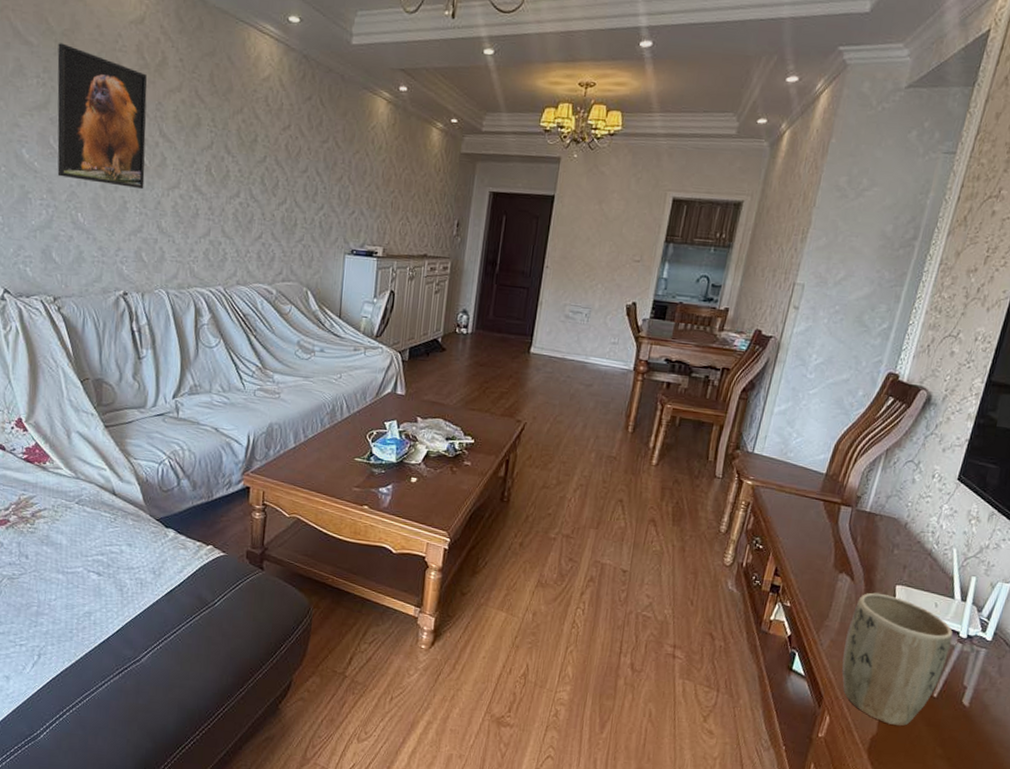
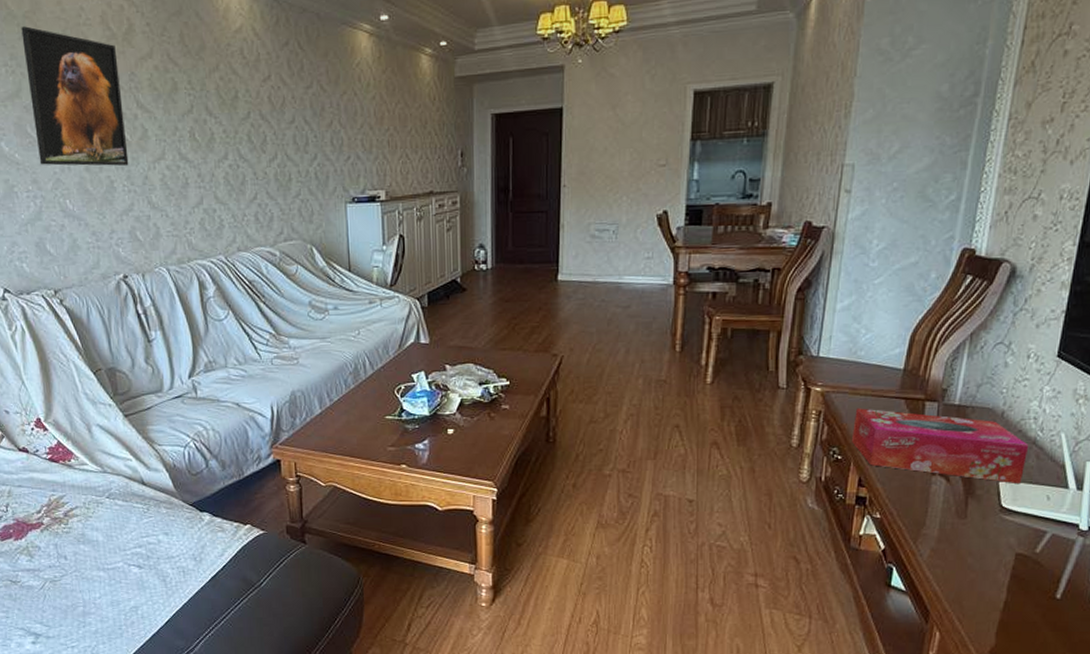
tissue box: none [773,504,925,590] -> present [852,408,1029,485]
plant pot: present [842,592,953,726] -> none [947,492,1072,635]

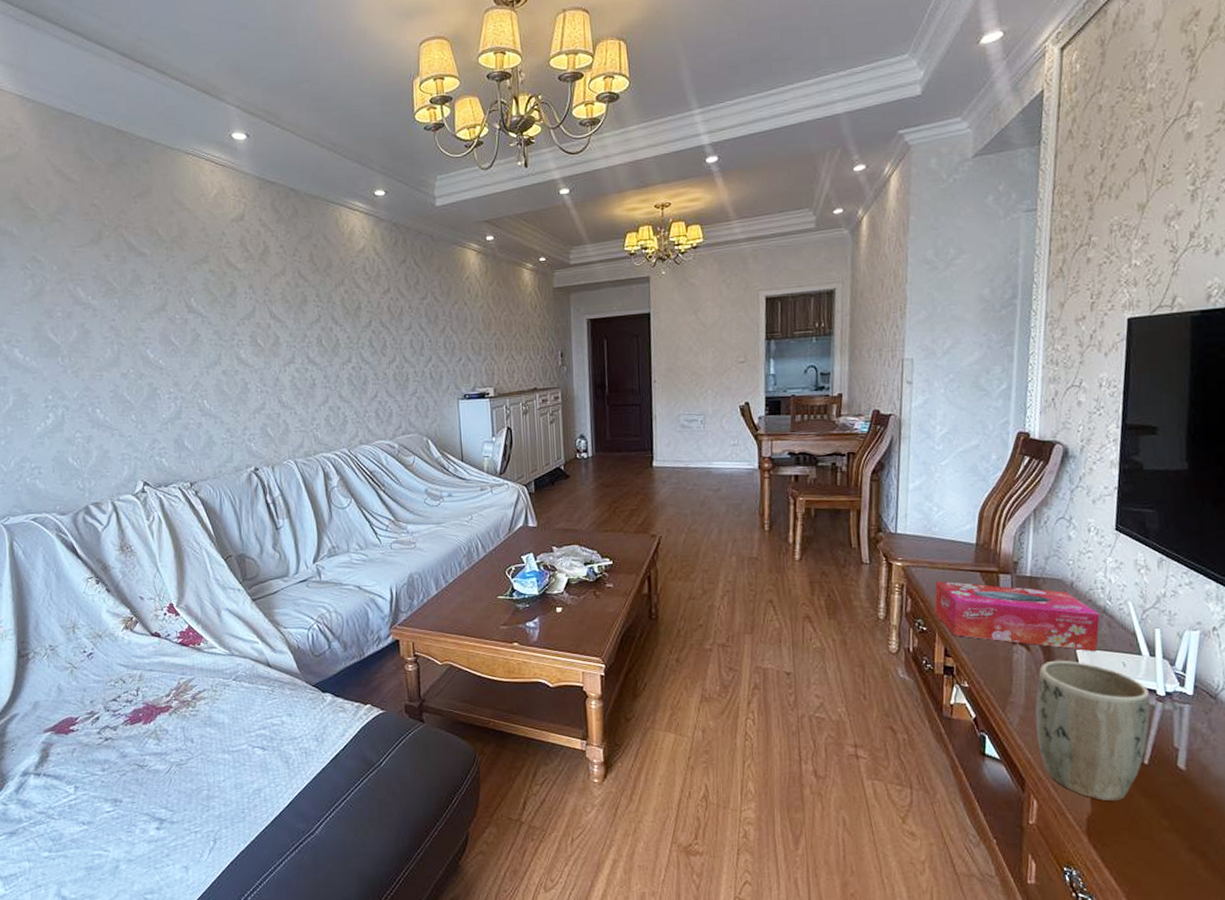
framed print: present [21,26,129,167] -> none [169,249,262,370]
plant pot: none [947,492,1072,635] -> present [1035,660,1151,802]

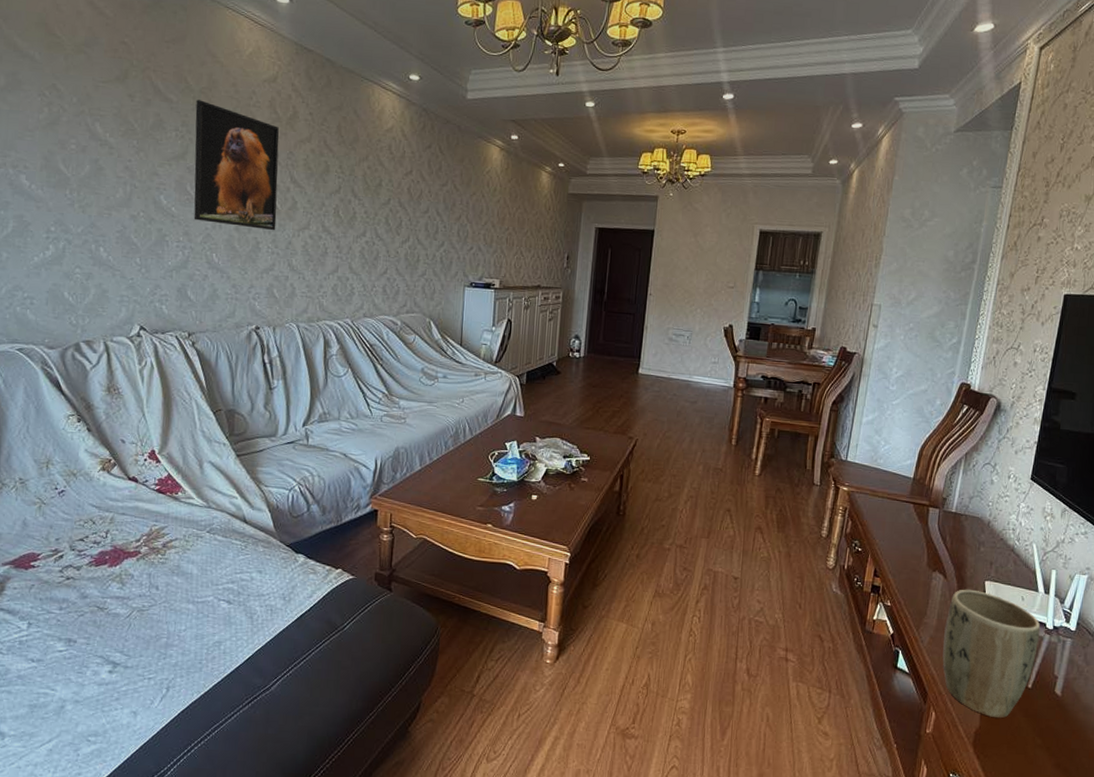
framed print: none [169,249,262,370] -> present [193,100,280,231]
tissue box: present [934,581,1100,652] -> none [870,508,1009,585]

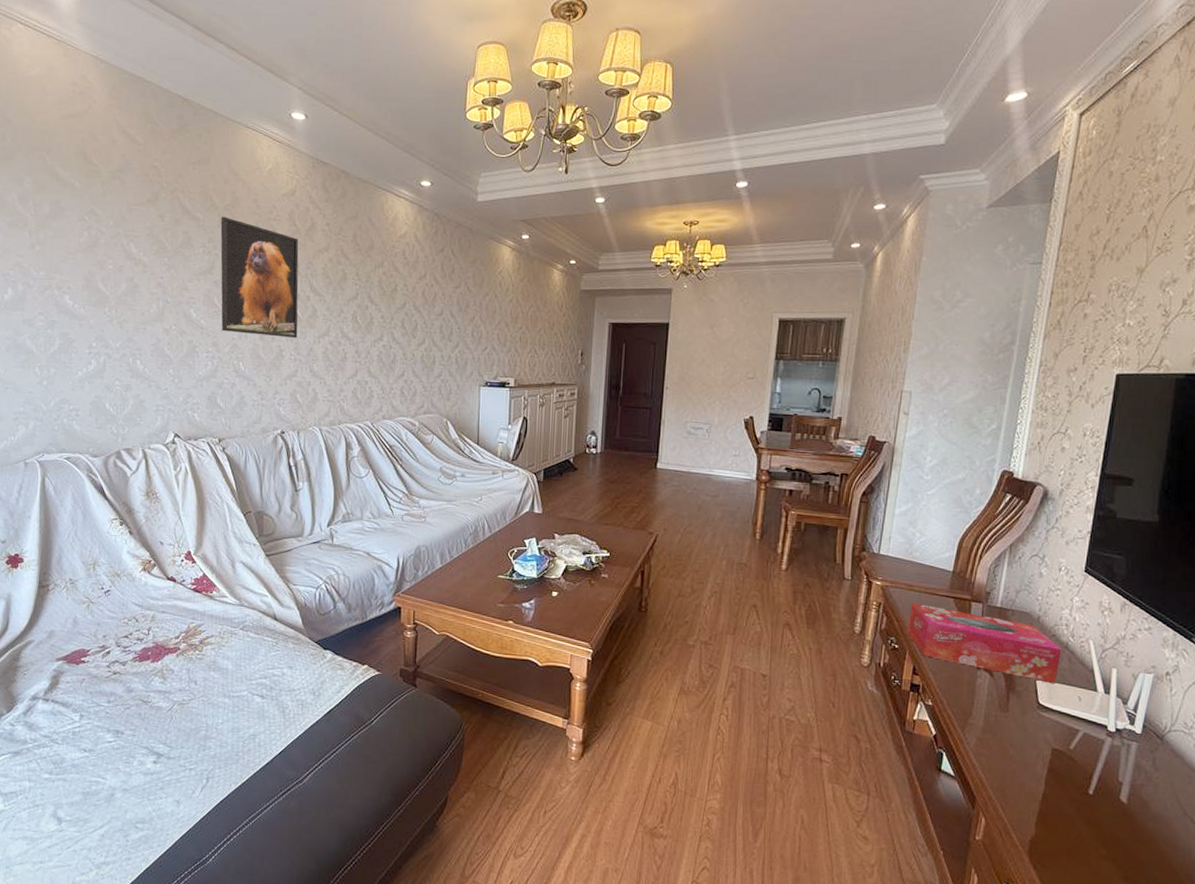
tissue box: none [870,508,1009,585] -> present [908,603,1062,684]
plant pot: present [942,589,1041,719] -> none [991,688,1101,827]

